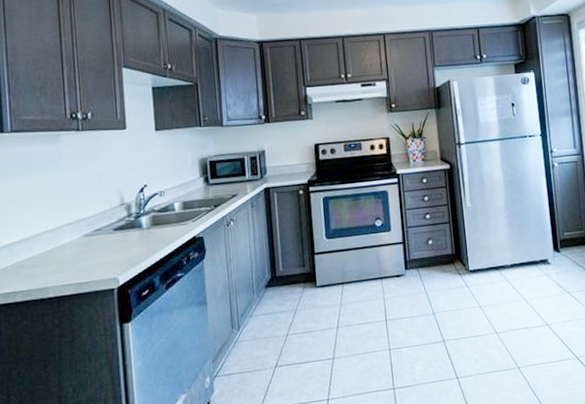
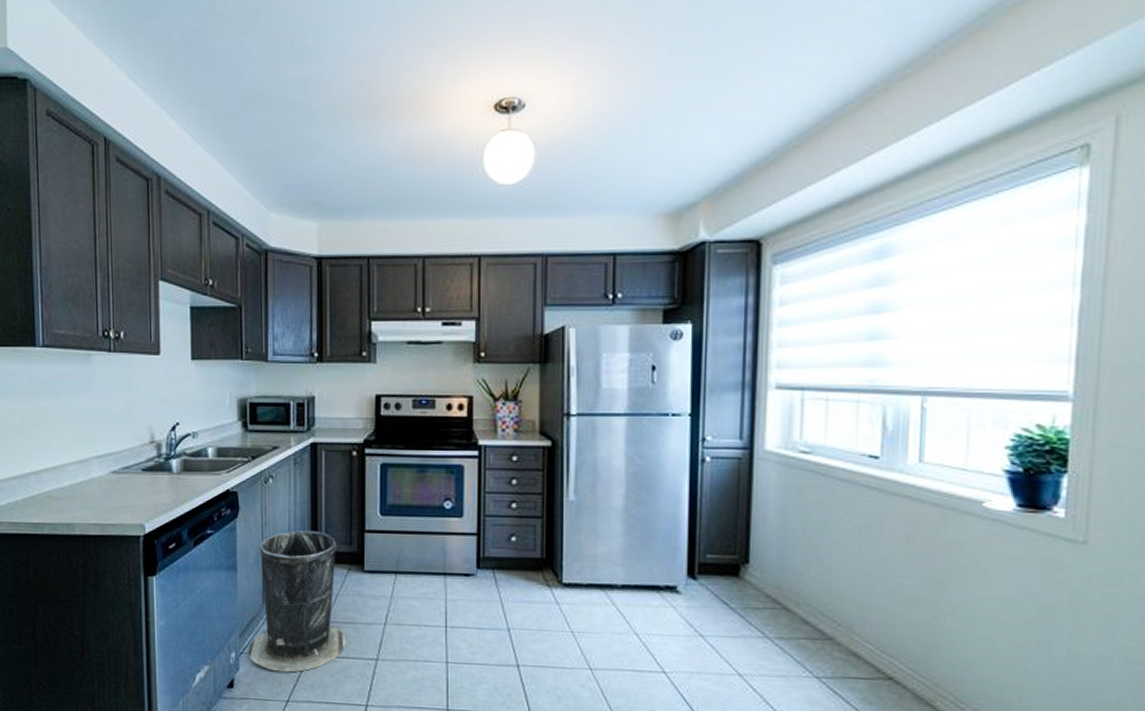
trash can: none [221,259,307,387] -> present [248,531,346,673]

